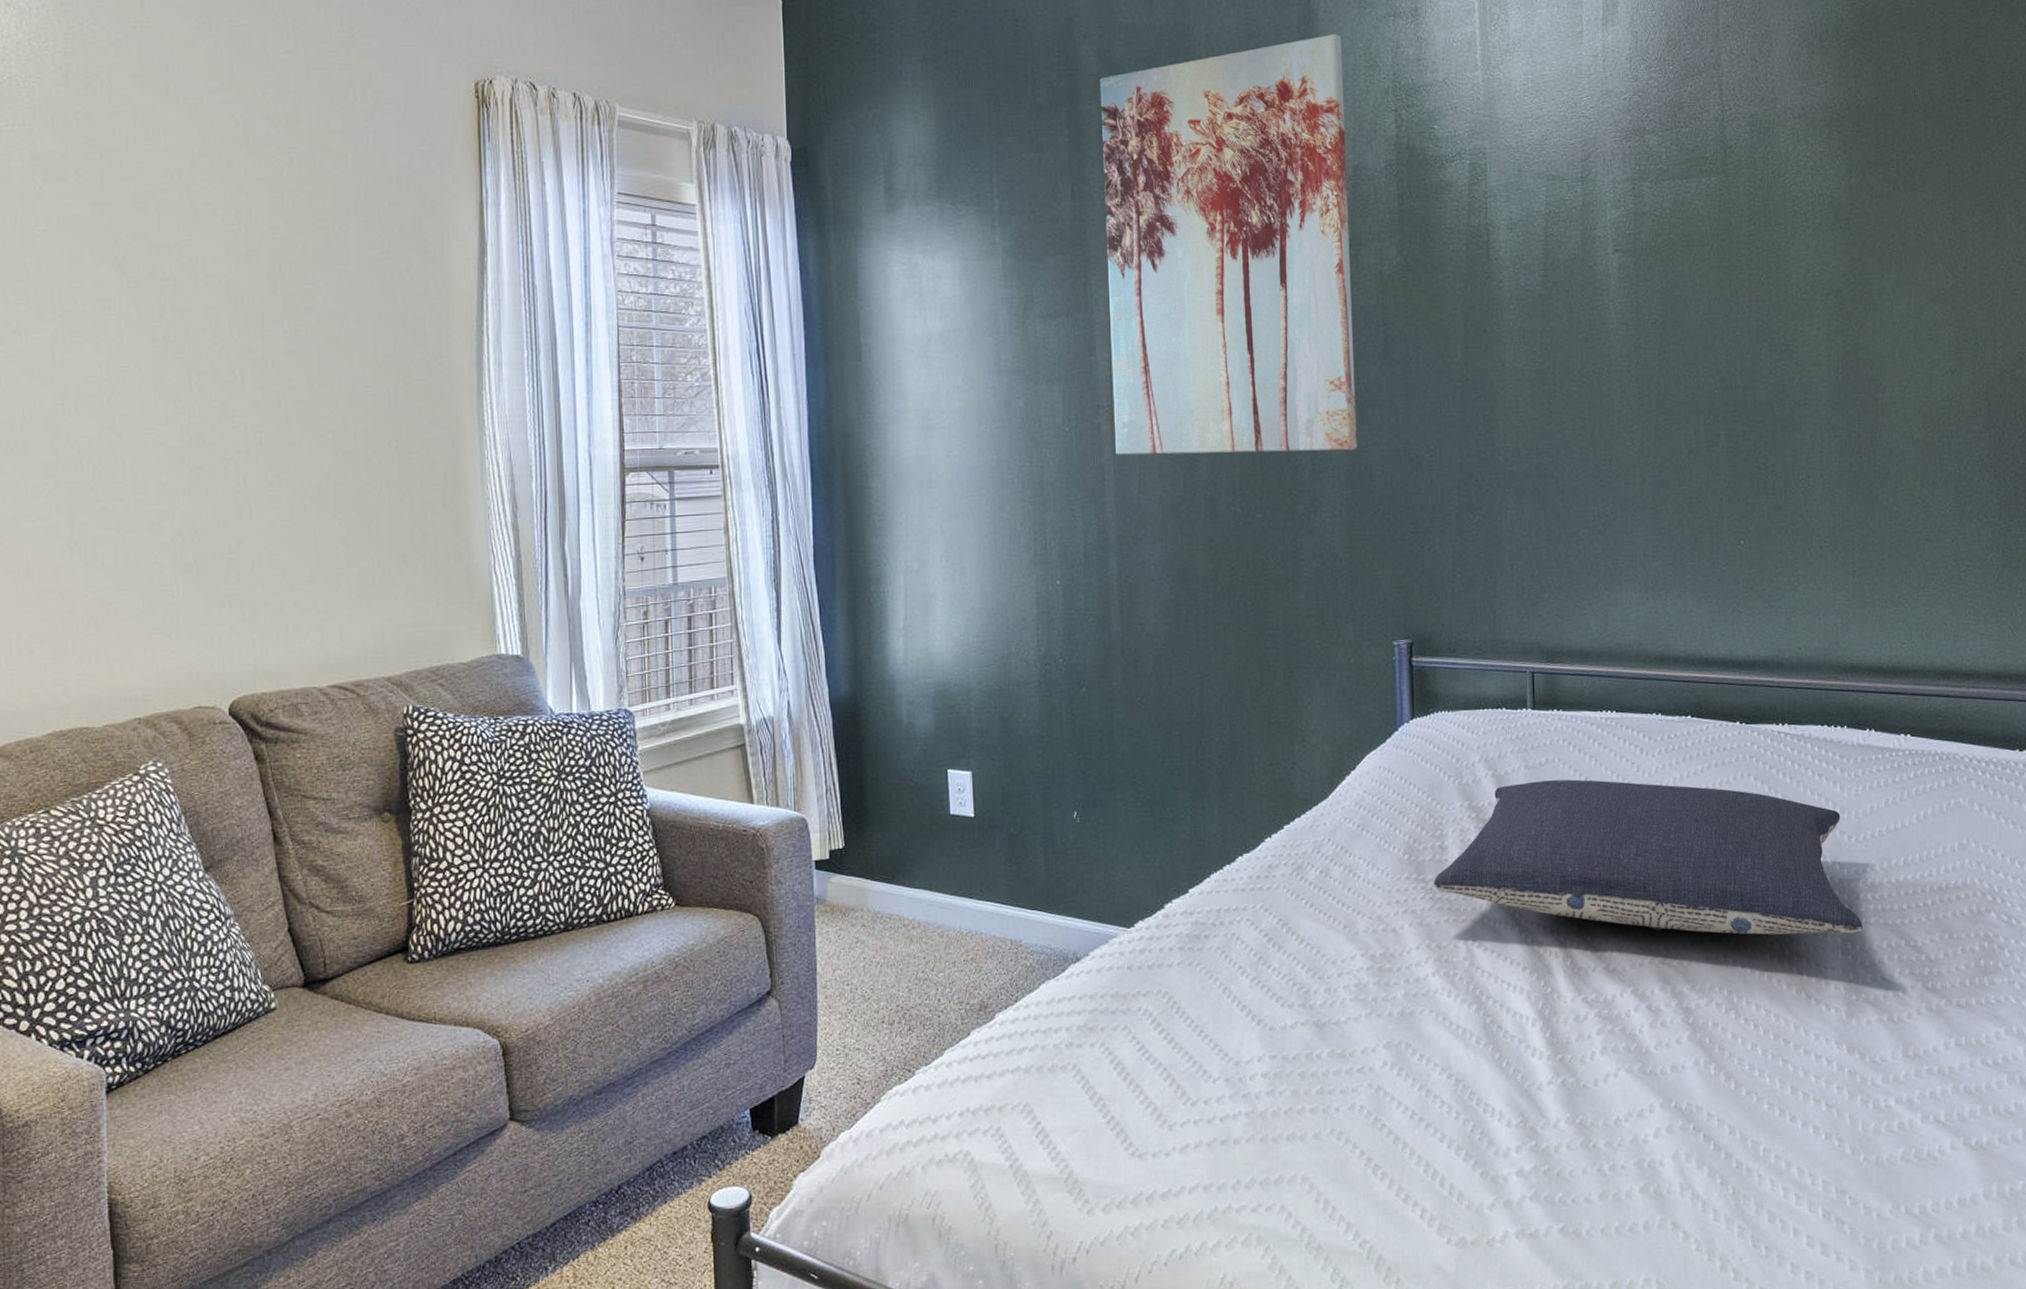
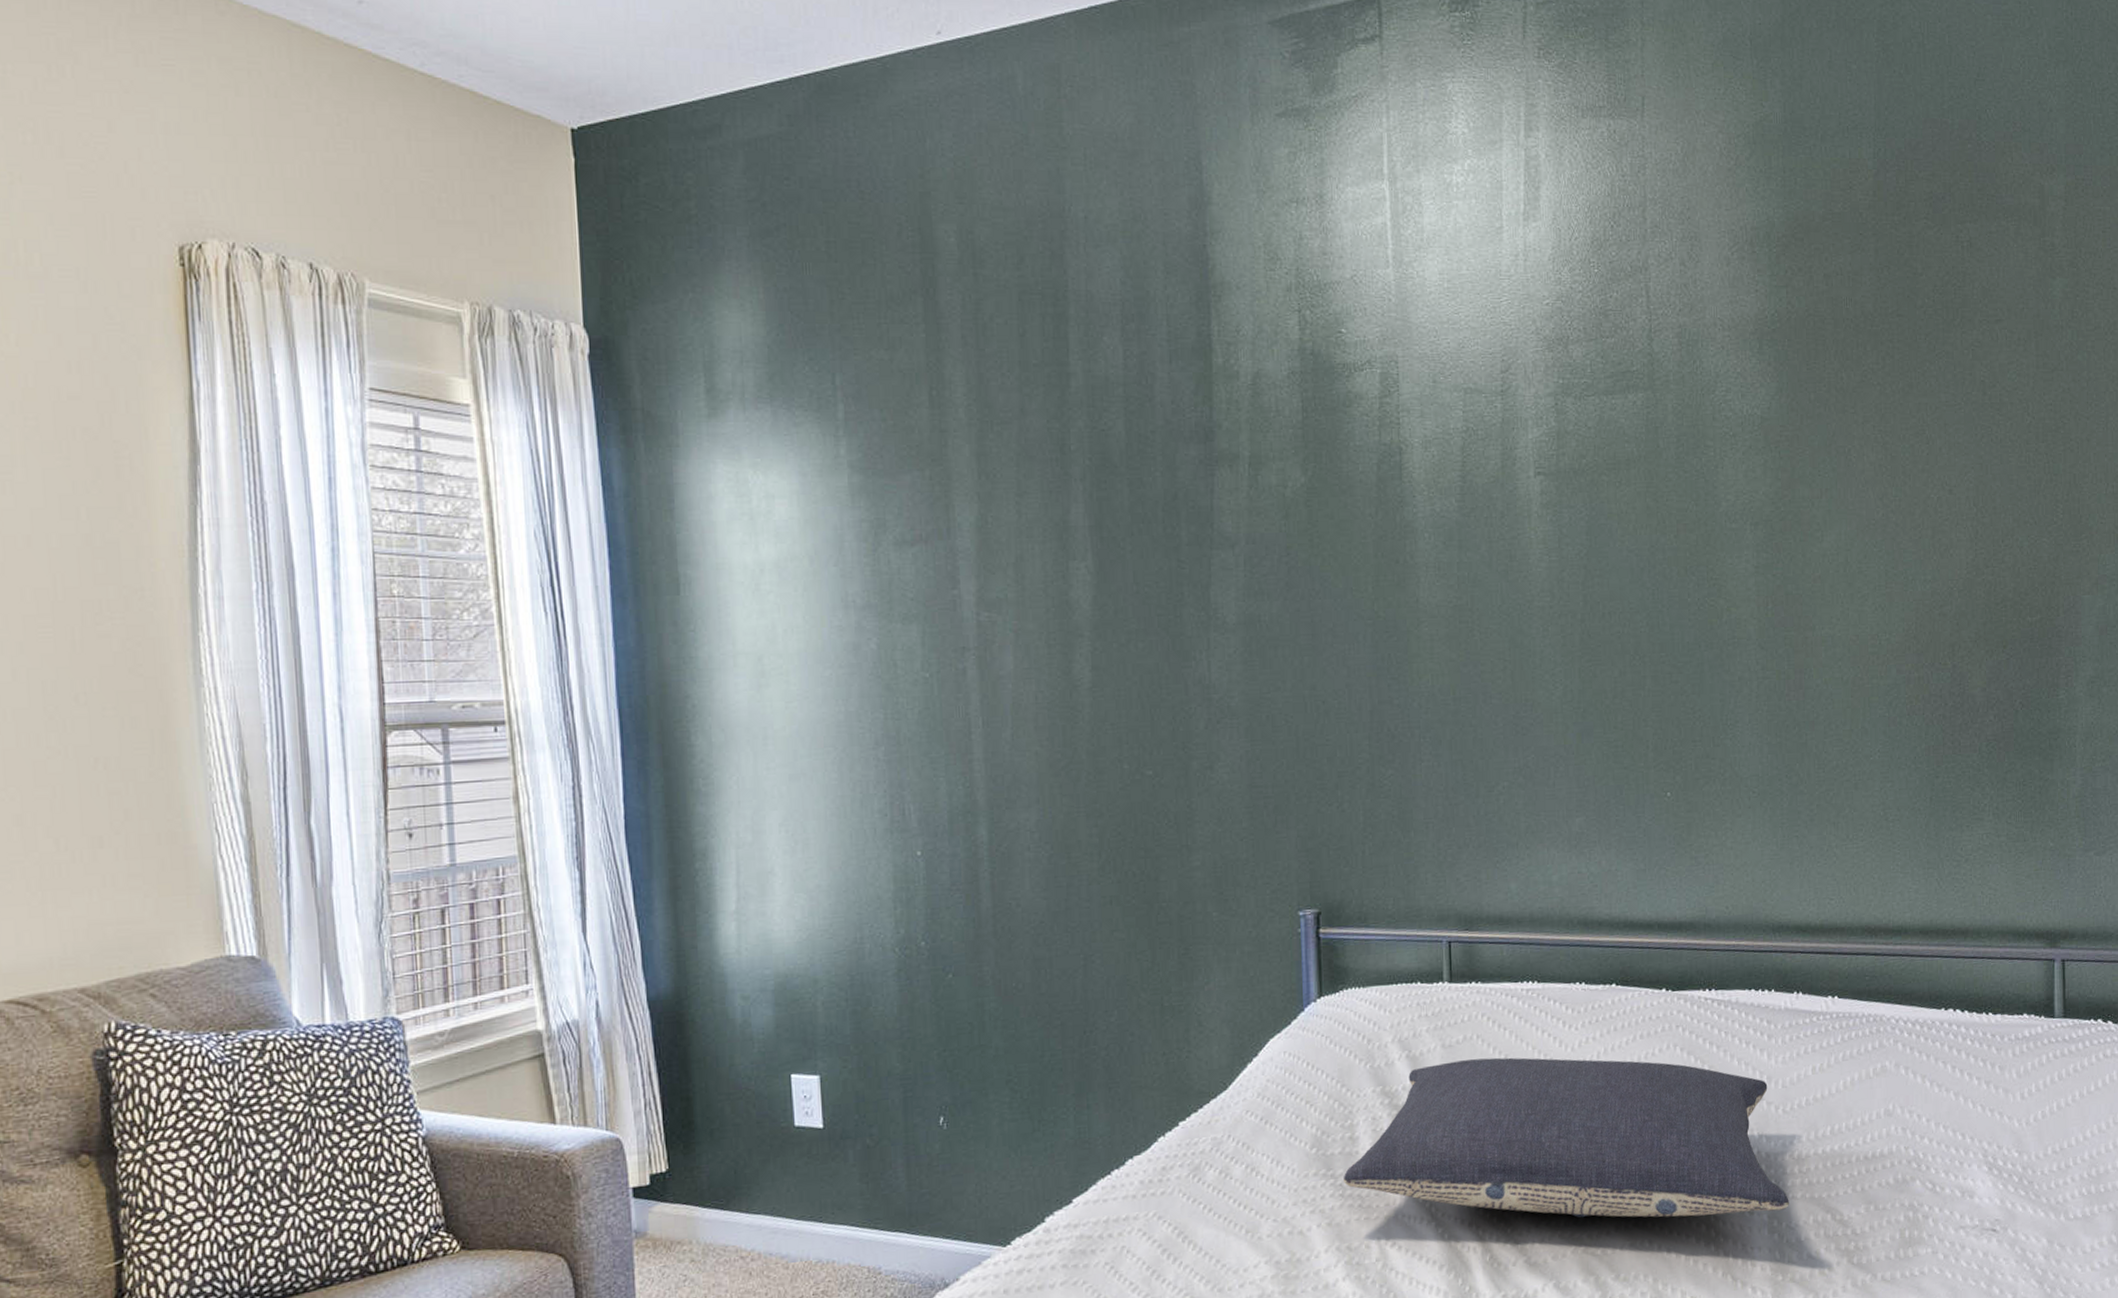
wall art: present [1099,33,1357,455] -> none [961,220,1258,705]

